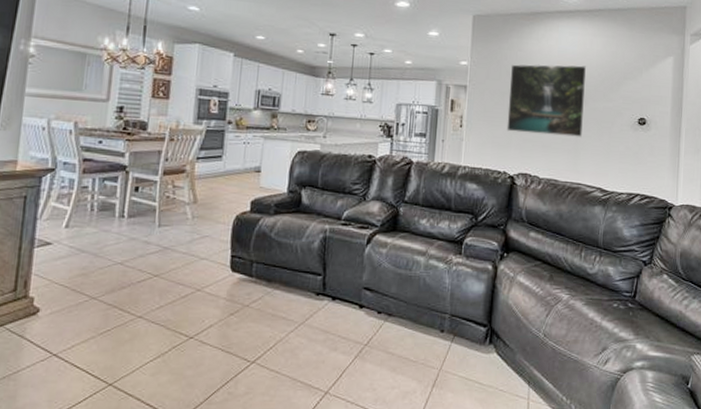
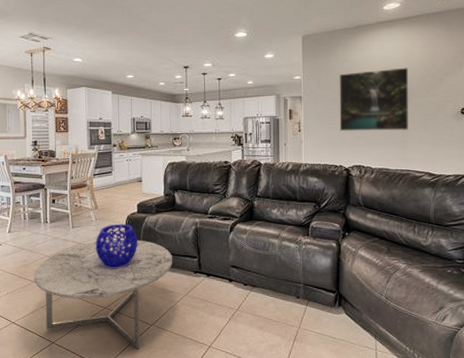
coffee table: none [93,245,290,396] -> present [34,239,172,349]
decorative bowl: none [187,224,247,285] -> present [95,223,138,269]

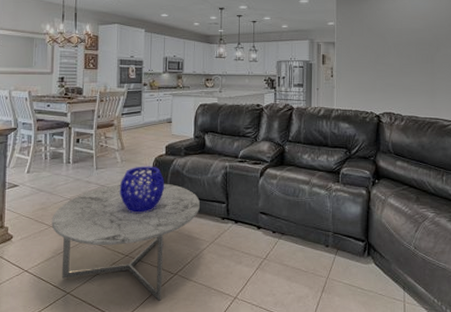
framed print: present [339,67,409,131] -> none [371,18,438,79]

